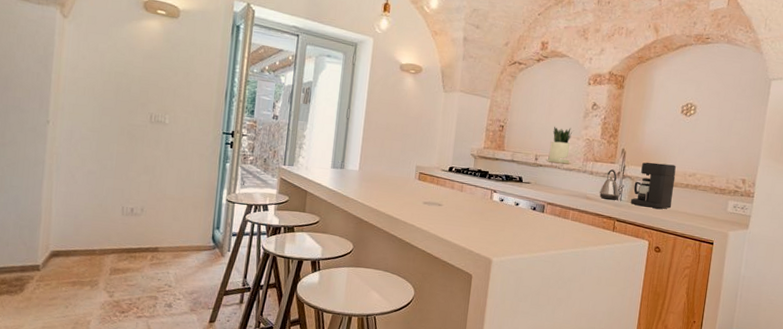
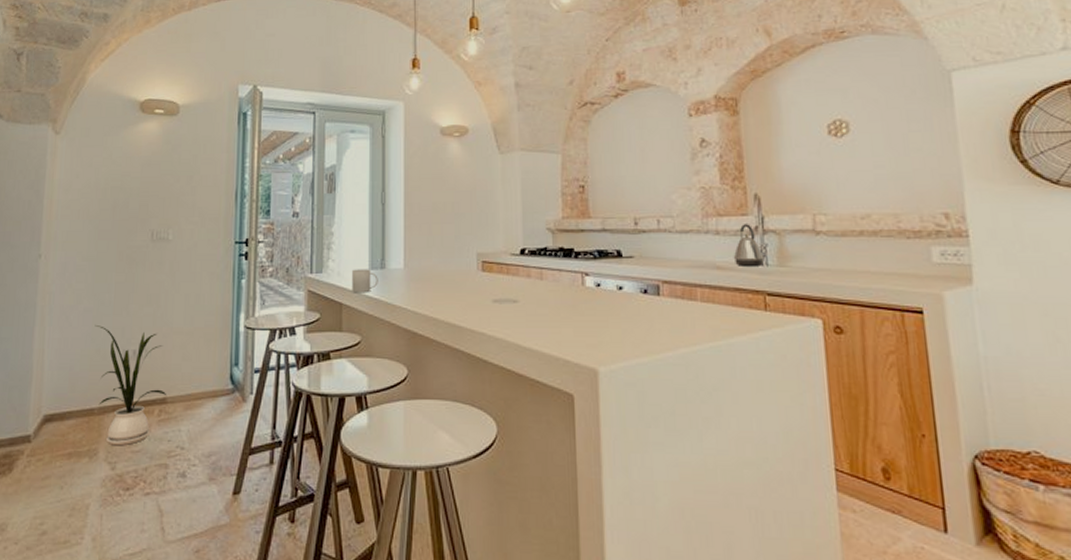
house plant: none [97,184,159,280] -> present [94,324,167,446]
mug: none [316,166,338,186] -> present [352,269,378,293]
planter: present [546,127,572,165] -> none [649,176,686,227]
coffee maker: present [631,162,676,209] -> none [782,206,846,272]

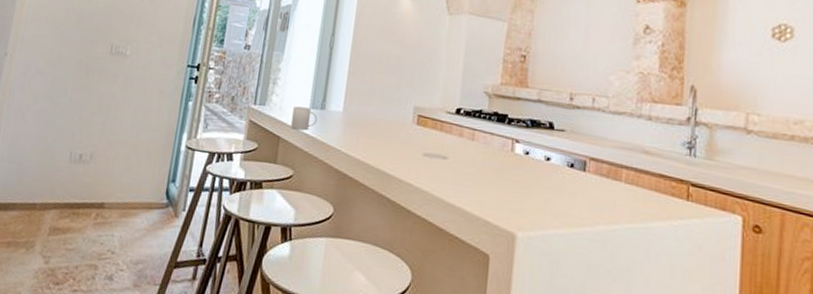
house plant: present [94,324,167,446] -> none [41,125,108,243]
kettle: present [733,224,764,266] -> none [662,113,693,156]

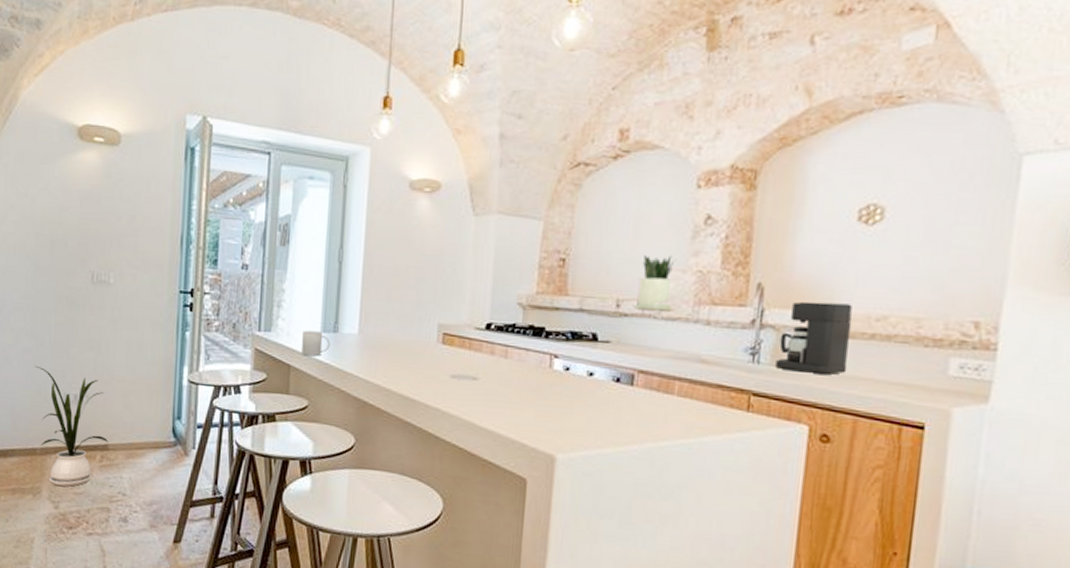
house plant: none [41,125,108,243] -> present [35,365,109,487]
planter: none [584,57,620,108] -> present [633,255,674,313]
coffee maker: none [710,103,773,171] -> present [775,301,852,375]

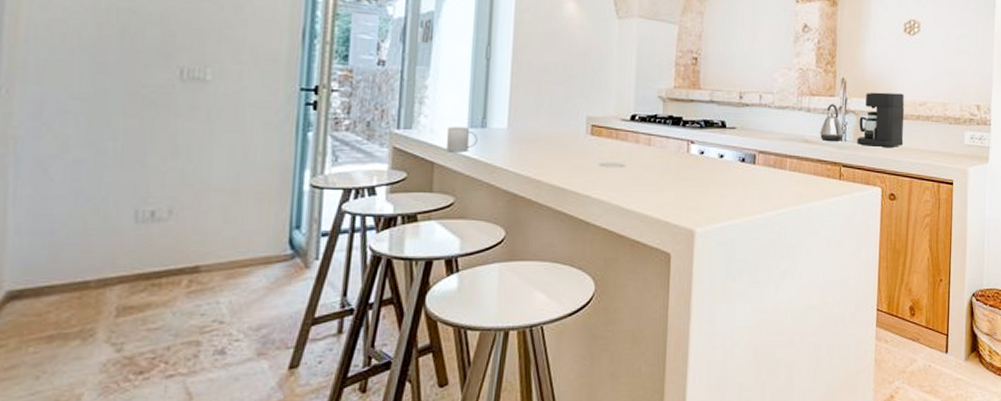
house plant: present [35,365,109,487] -> none [90,179,201,324]
planter: present [633,255,674,313] -> none [753,56,784,103]
kettle: none [721,316,757,363] -> present [819,104,844,141]

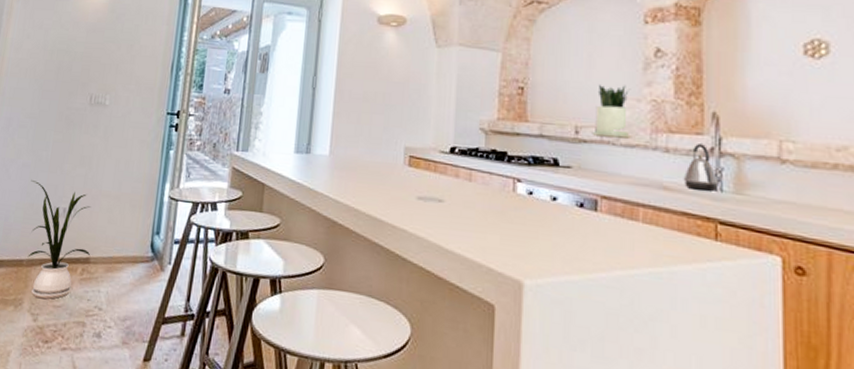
house plant: none [90,179,201,324] -> present [27,179,91,300]
mug: present [447,126,478,153] -> none [276,151,303,176]
planter: none [753,56,784,103] -> present [592,85,632,140]
coffee maker: present [857,92,904,148] -> none [739,130,814,205]

